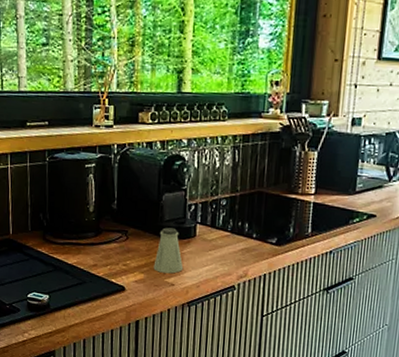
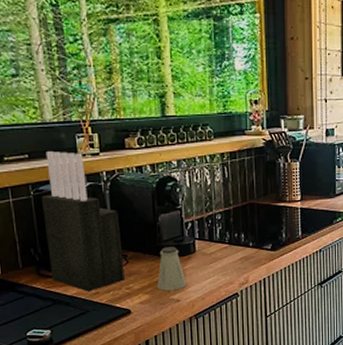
knife block: none [55,120,125,263] -> present [42,151,125,292]

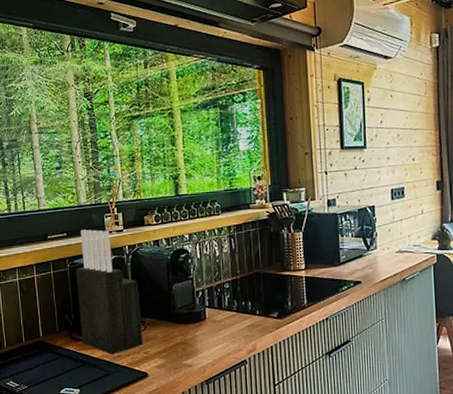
saltshaker: present [157,247,187,291] -> none [171,314,198,356]

